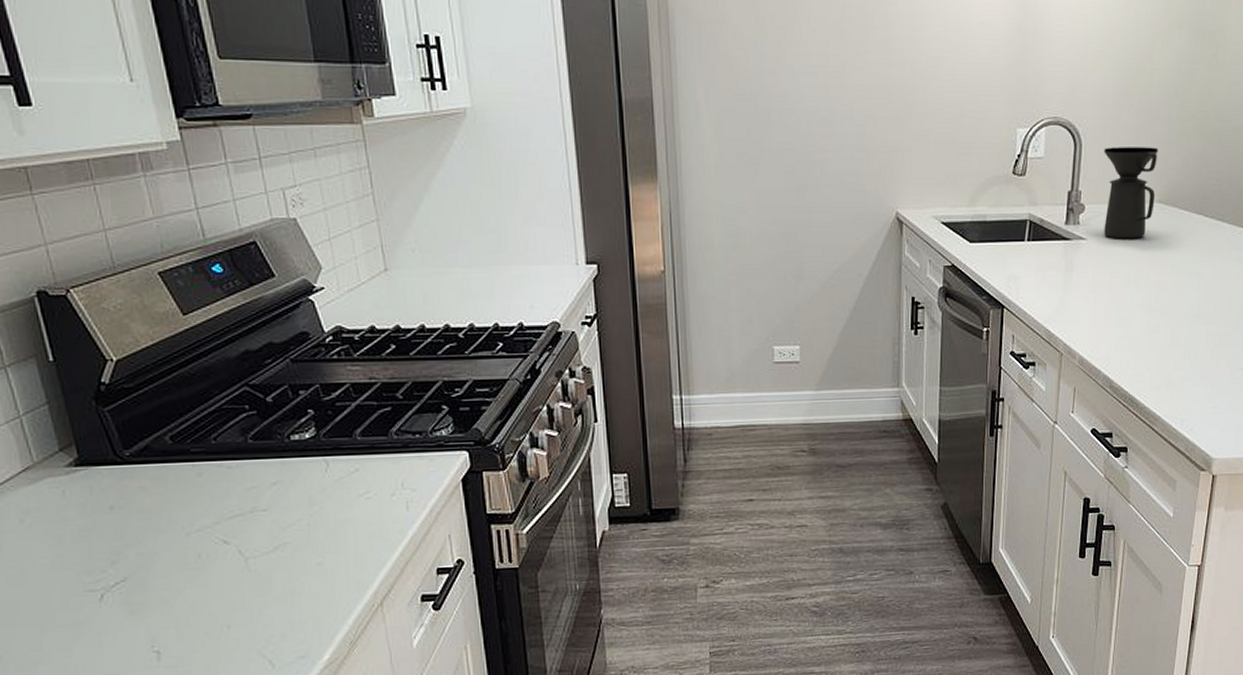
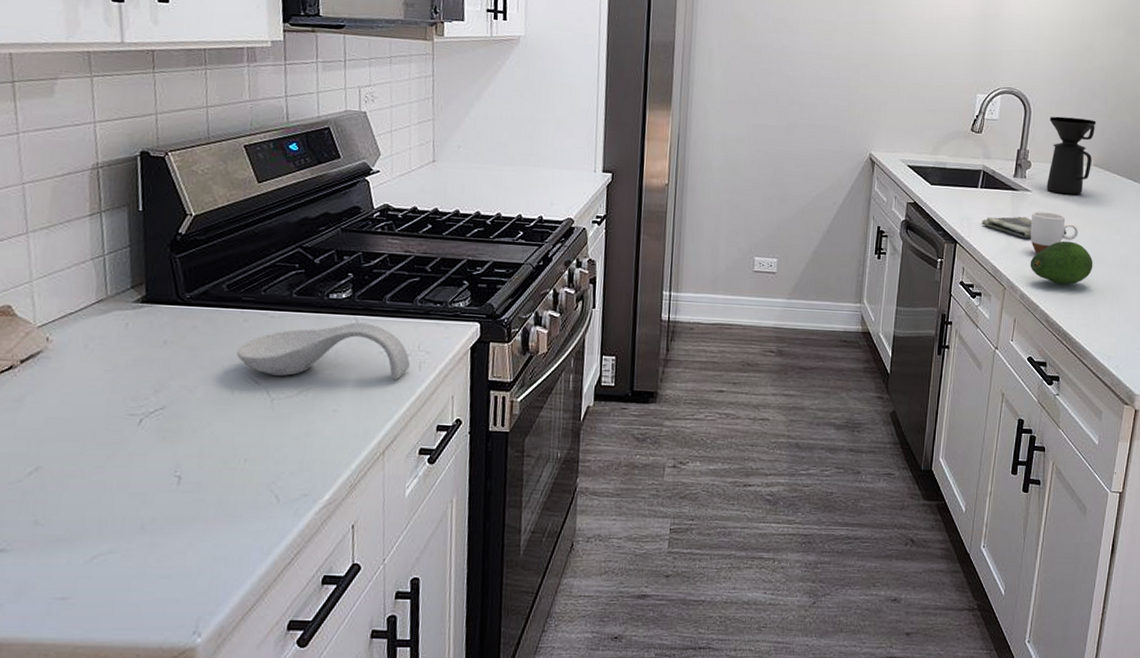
spoon rest: none [195,464,396,532] -> present [236,322,411,379]
dish towel: none [1031,270,1129,296] -> present [982,216,1066,239]
mug: none [1087,262,1143,311] -> present [1030,211,1079,254]
fruit: none [1088,293,1161,344] -> present [1030,241,1093,285]

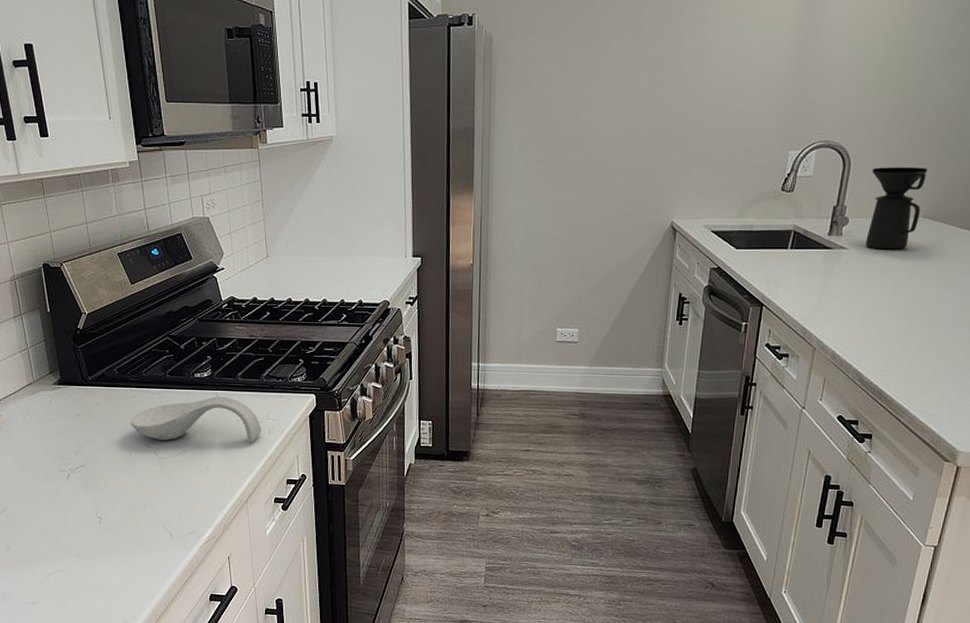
dish towel: present [982,216,1066,239] -> none [791,275,887,298]
mug: present [1030,211,1079,254] -> none [844,269,901,312]
fruit: present [1030,241,1093,285] -> none [843,298,917,343]

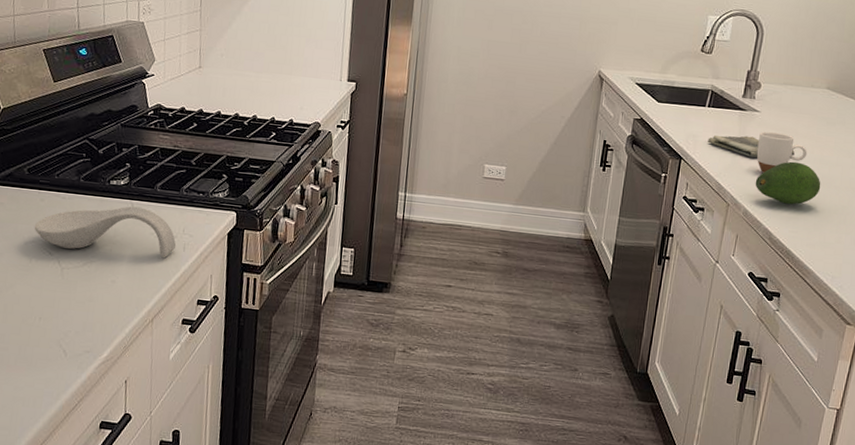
dish towel: none [791,275,887,298] -> present [708,134,795,158]
fruit: none [843,298,917,343] -> present [755,161,821,205]
mug: none [844,269,901,312] -> present [756,131,808,173]
coffee maker: present [866,167,928,250] -> none [776,39,831,117]

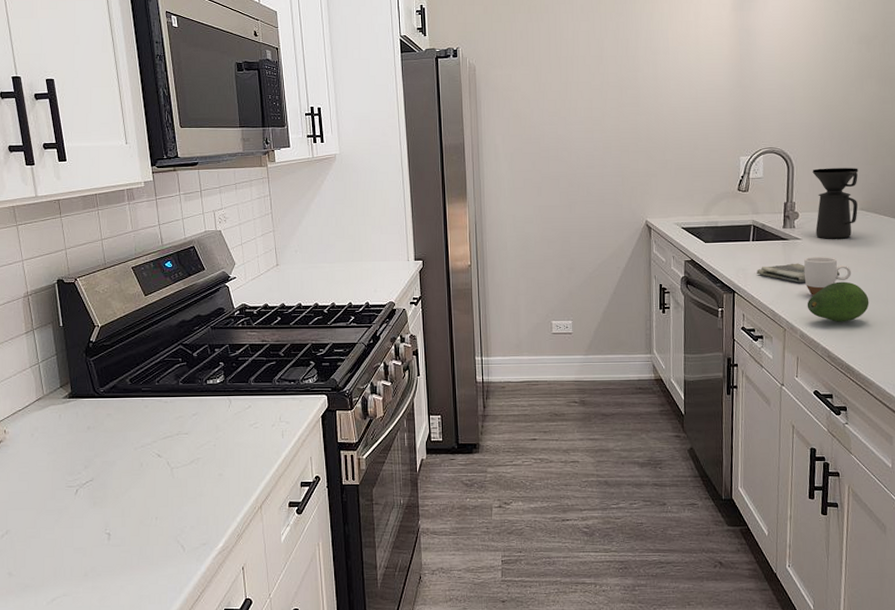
spoon rest: present [34,206,177,257] -> none [141,402,275,449]
coffee maker: none [776,39,831,117] -> present [812,168,859,239]

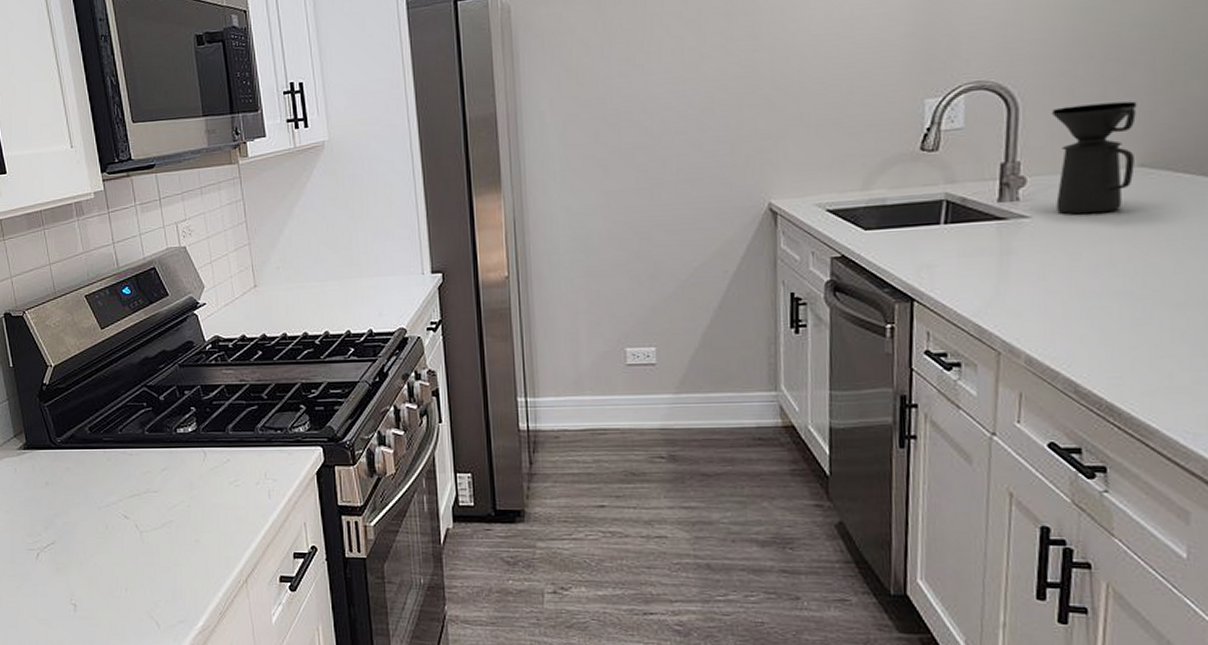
dish towel: present [757,263,840,283] -> none [951,253,1098,284]
mug: present [803,257,852,295] -> none [1033,242,1121,301]
fruit: present [807,281,869,322] -> none [1038,278,1152,340]

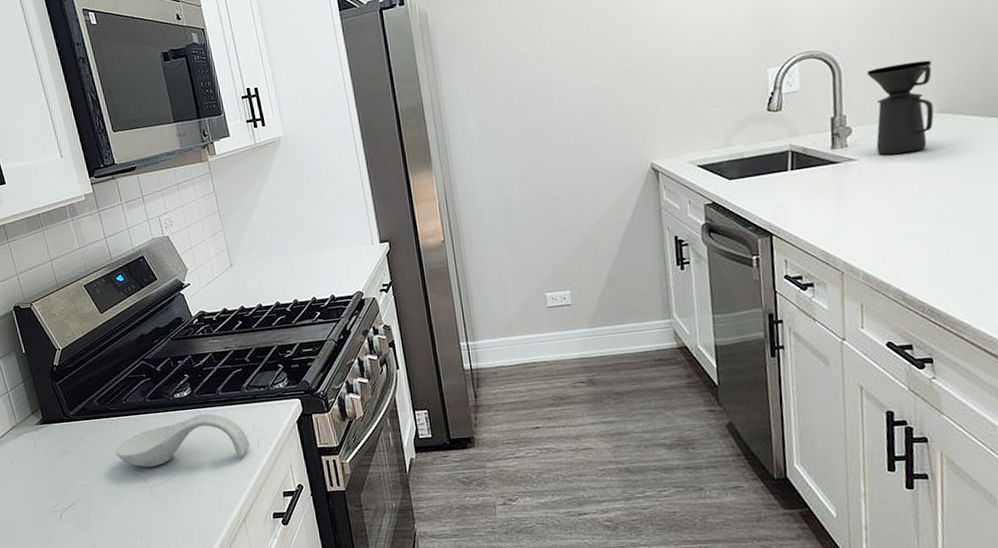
spoon rest: none [105,454,260,509] -> present [115,413,250,468]

